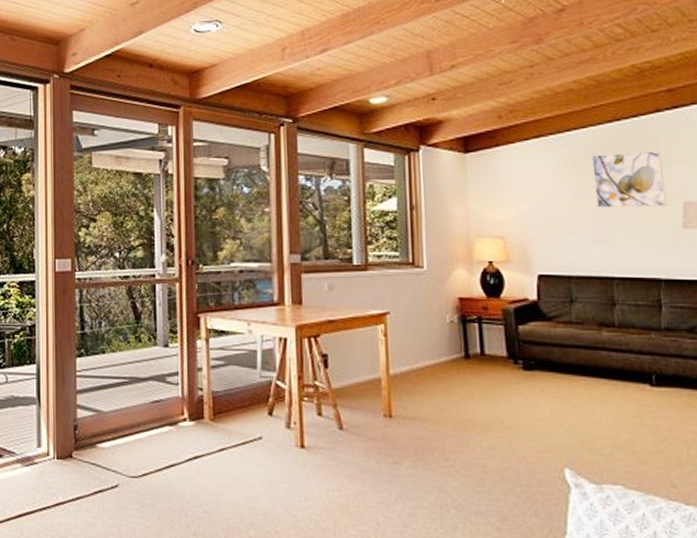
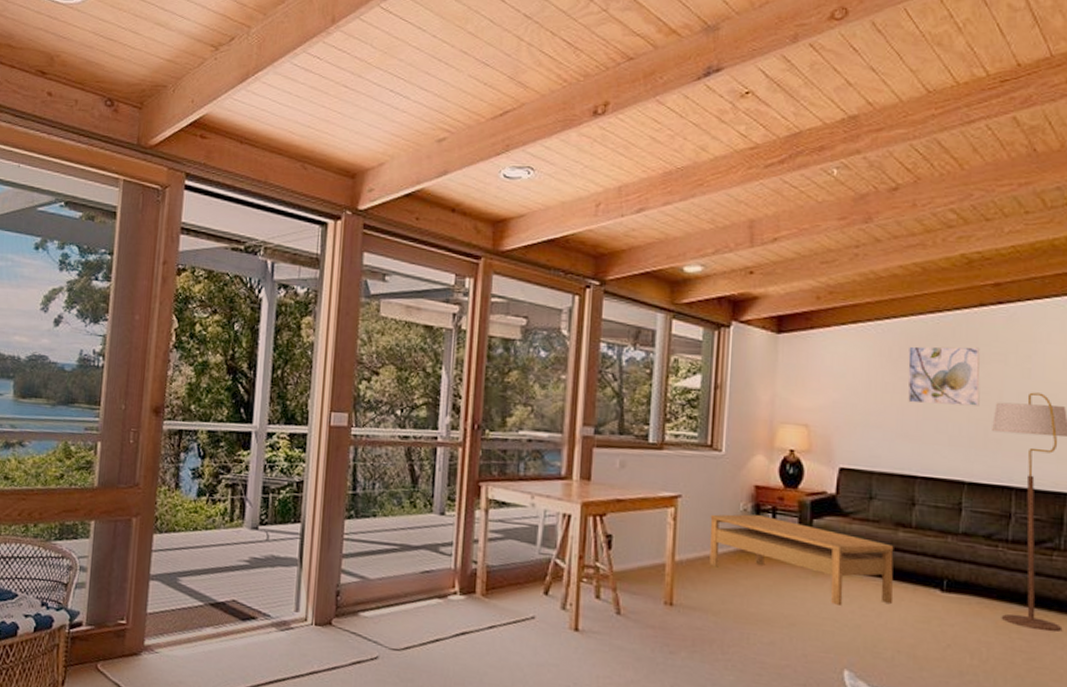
coffee table: none [419,325,605,406] -> present [709,514,894,605]

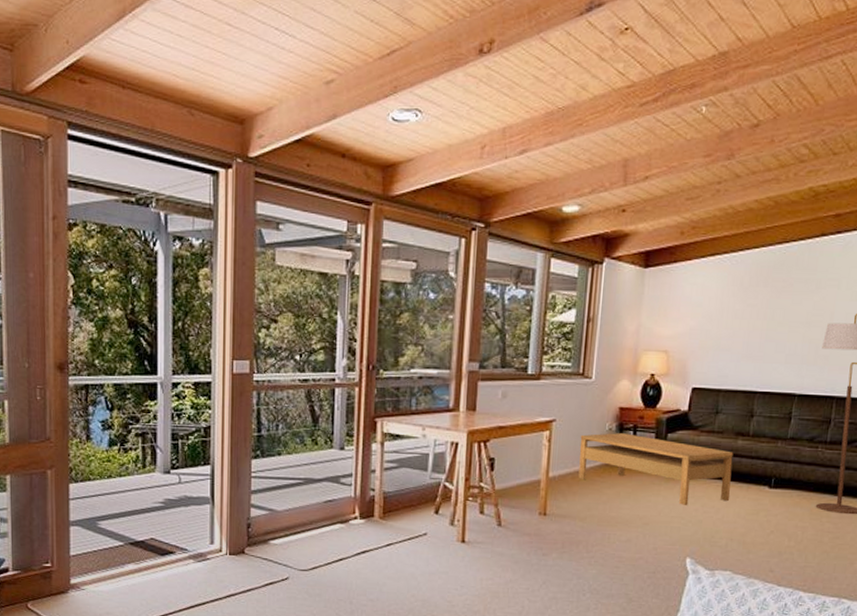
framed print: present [907,346,980,407] -> none [754,274,818,328]

